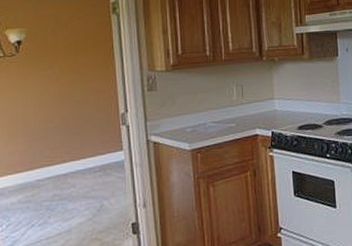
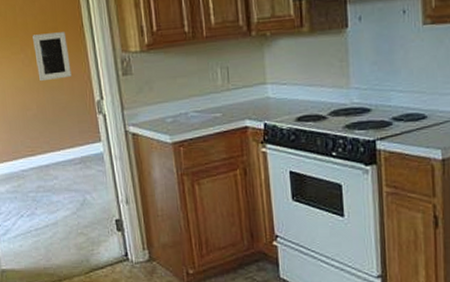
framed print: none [62,52,98,96] -> present [32,32,72,82]

